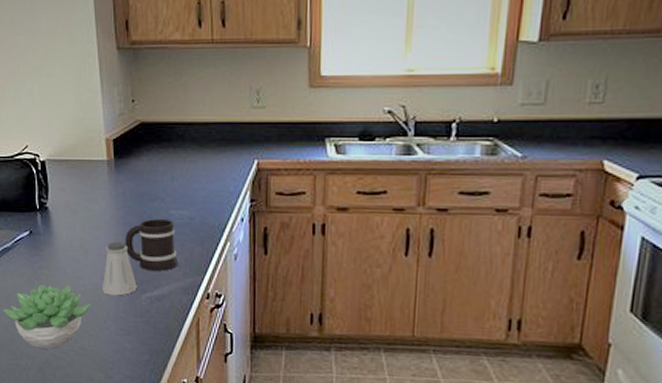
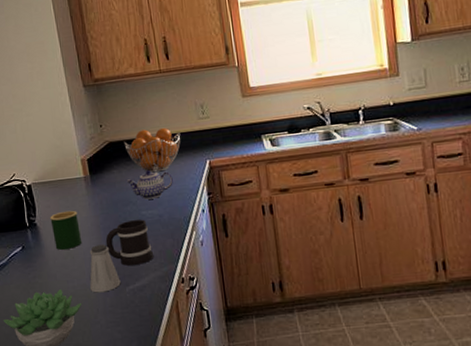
mug: none [64,197,97,242] -> present [50,210,81,250]
teapot: none [156,161,211,197] -> present [127,169,173,200]
fruit basket: none [158,112,228,166] -> present [124,127,181,173]

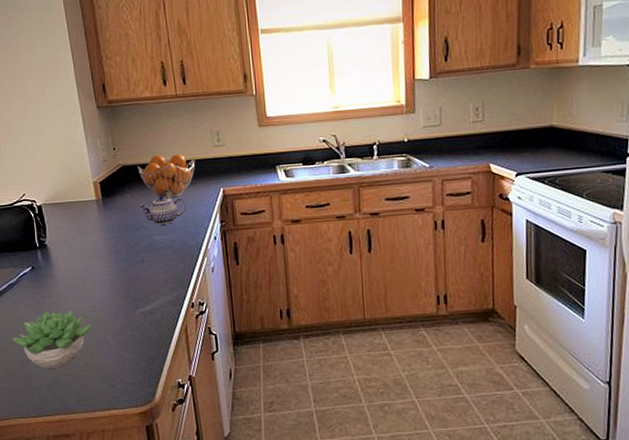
mug: present [50,210,81,250] -> none [61,232,92,271]
saltshaker: present [89,244,121,293] -> none [99,267,131,315]
mug: present [105,219,154,266] -> none [116,244,165,289]

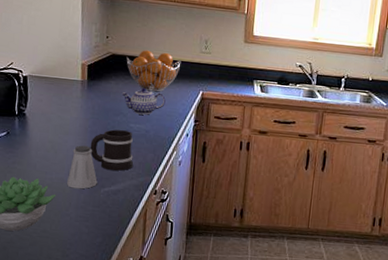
saltshaker: none [99,267,131,315] -> present [66,145,97,189]
mug: none [116,244,165,289] -> present [90,129,134,171]

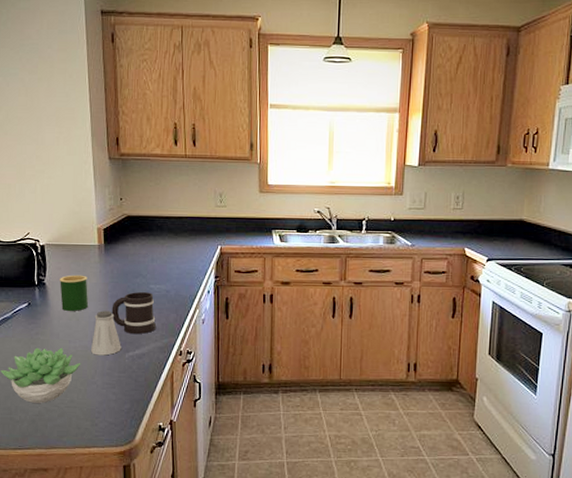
mug: none [40,108,68,144] -> present [60,275,88,311]
teapot: present [122,87,166,115] -> none [139,246,184,275]
fruit basket: present [126,50,181,92] -> none [141,209,197,251]

